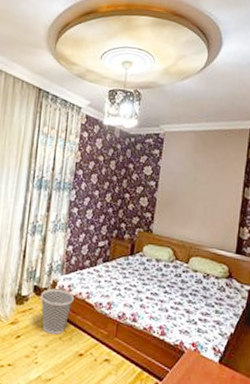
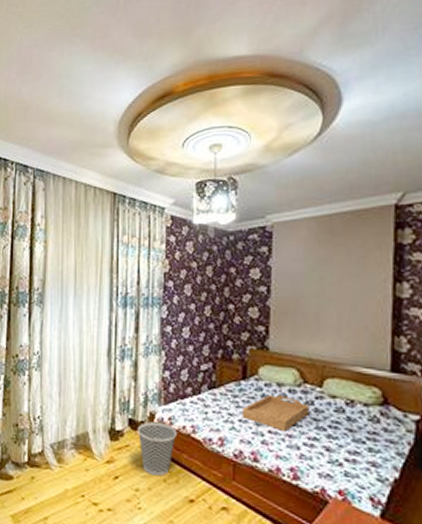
serving tray: none [128,268,178,297] -> present [242,395,309,431]

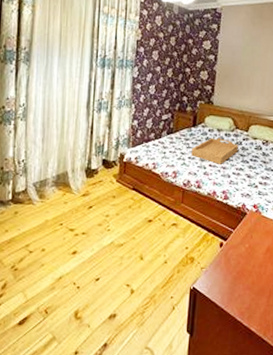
wastebasket: present [137,421,178,476] -> none [109,161,142,203]

